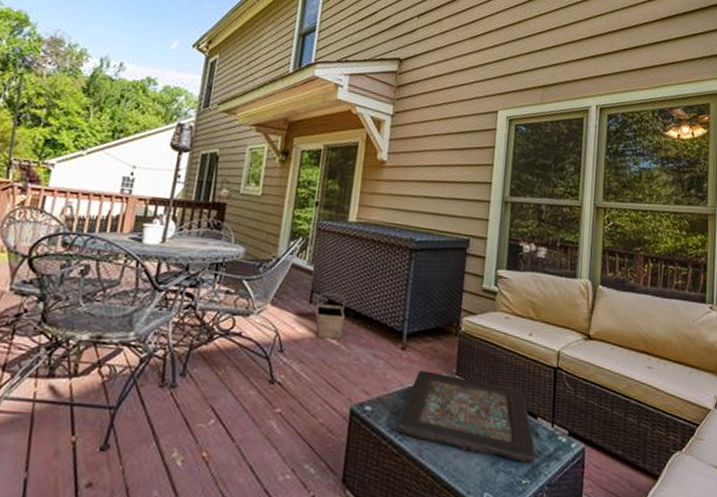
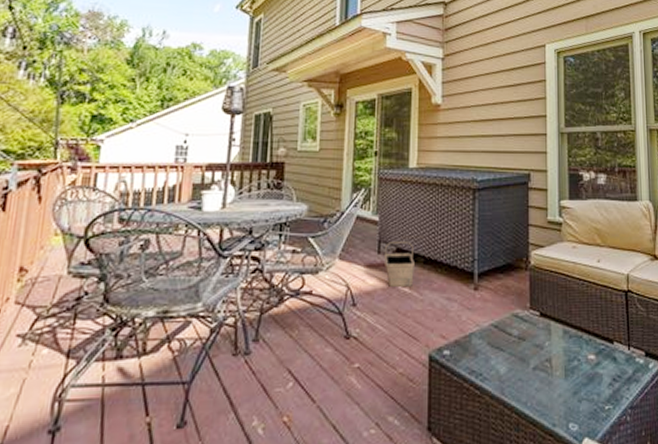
decorative tray: present [397,370,536,464] -> none [477,308,616,390]

